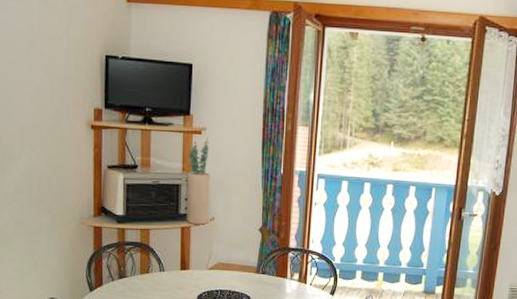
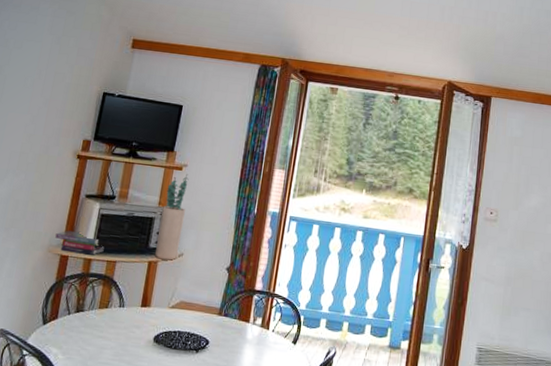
books: none [85,202,135,225] -> present [55,230,105,255]

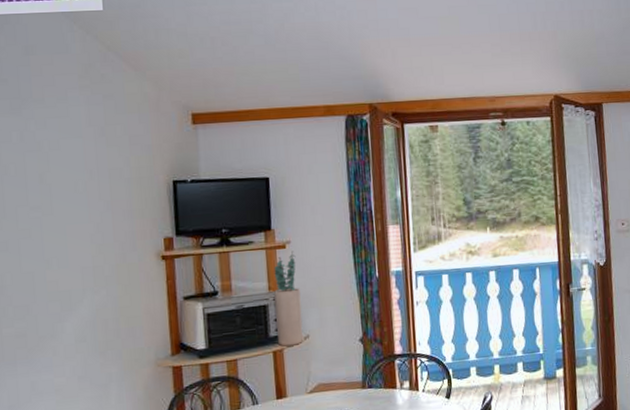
books: present [55,230,105,255] -> none [160,337,220,361]

